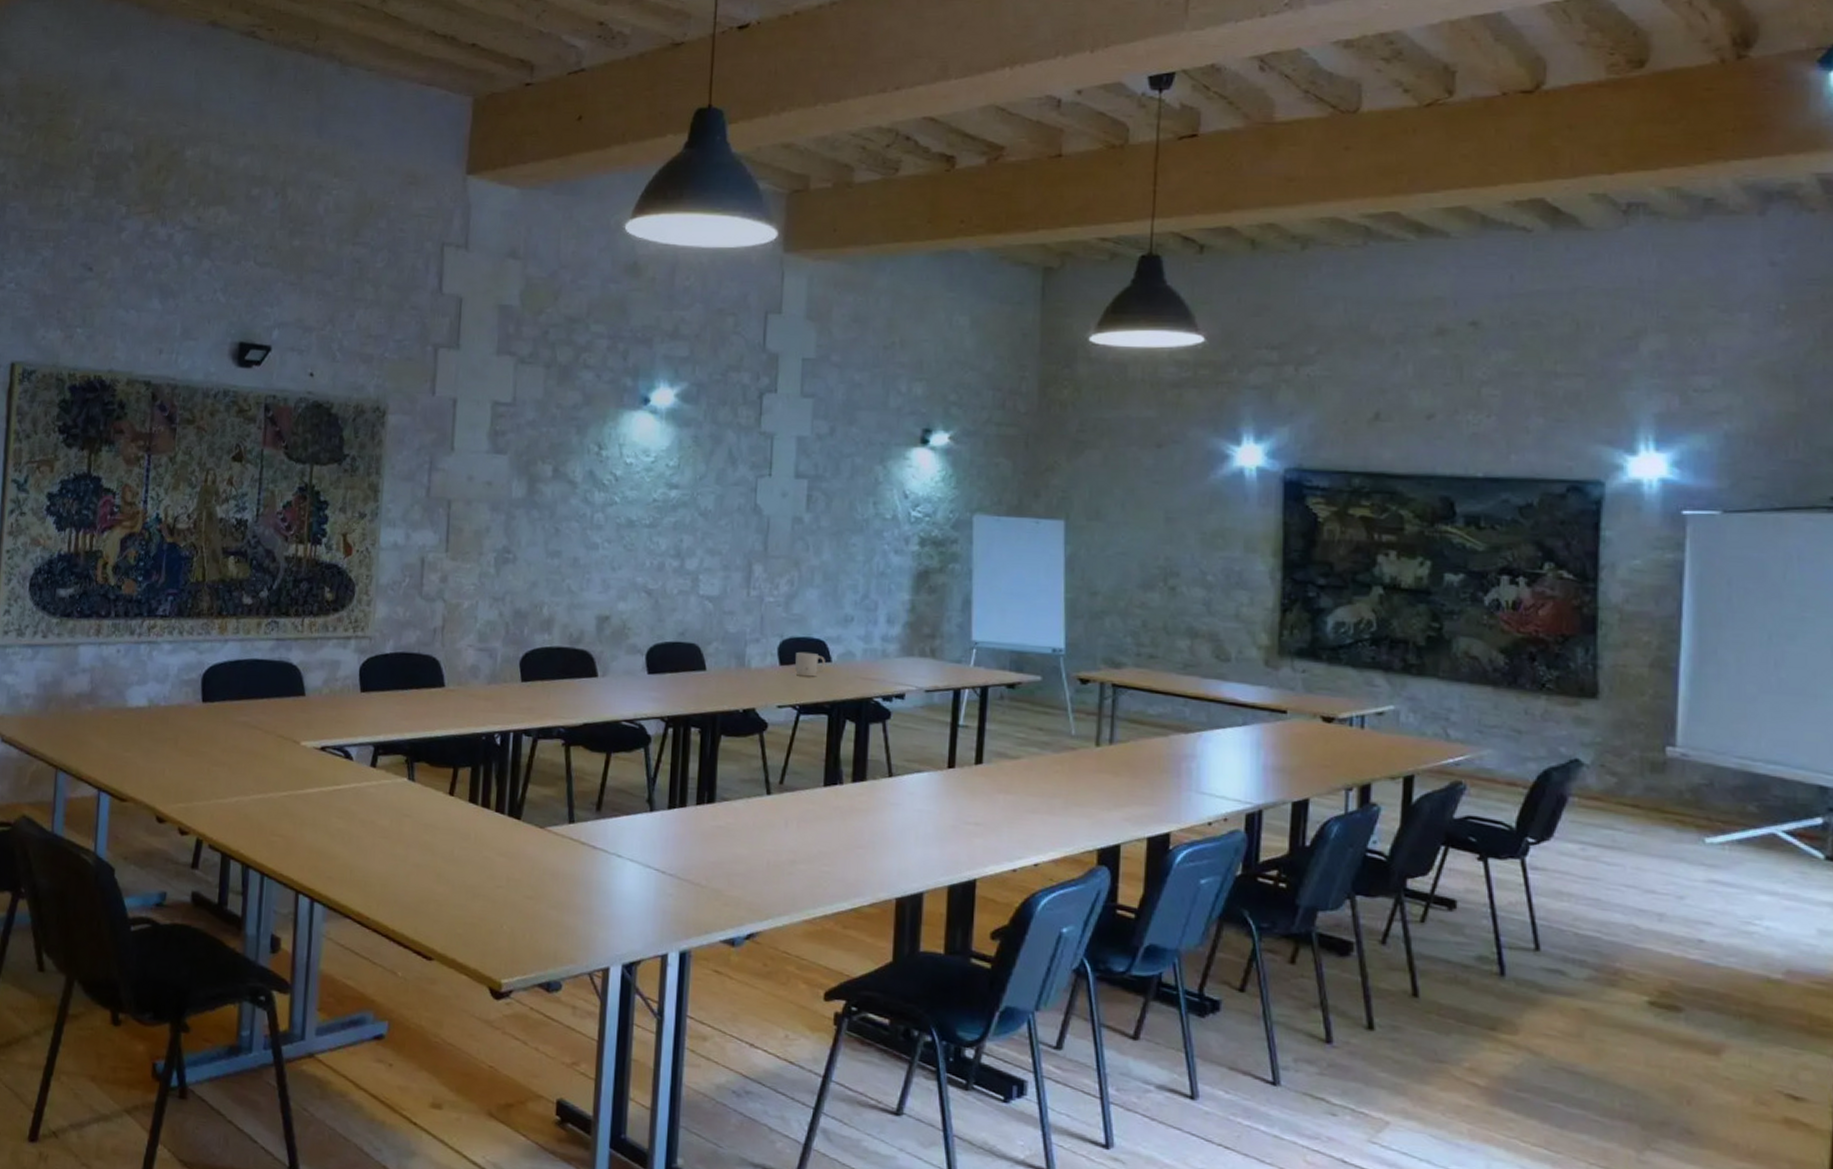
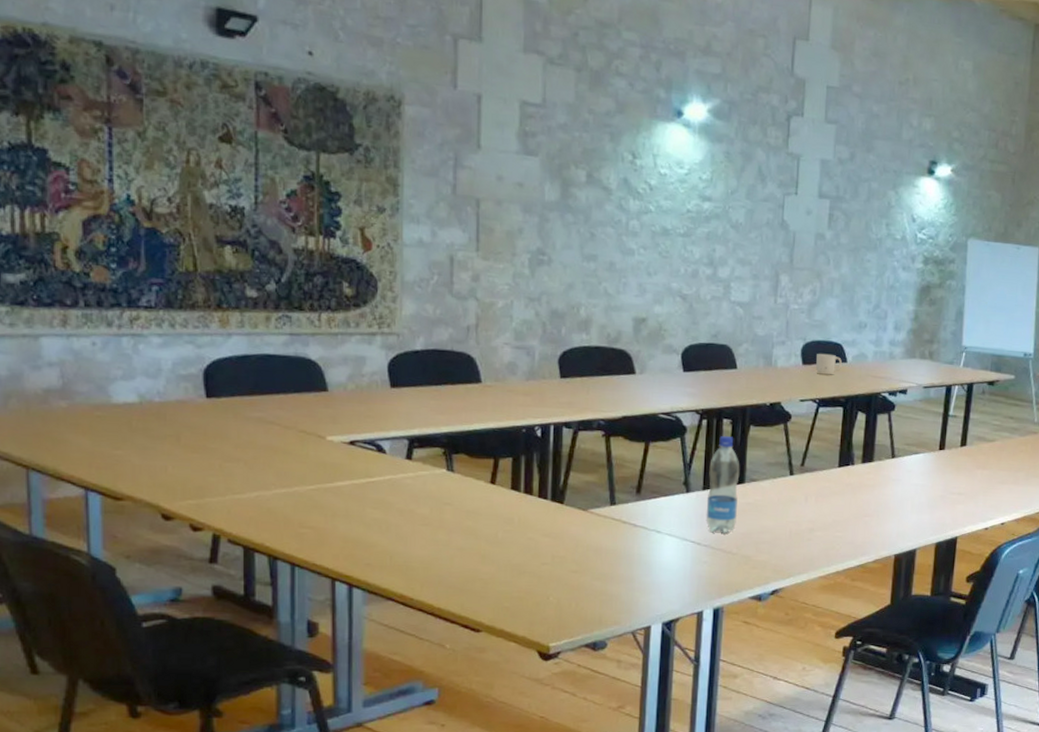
bottle: none [671,746,710,862] -> present [706,435,740,533]

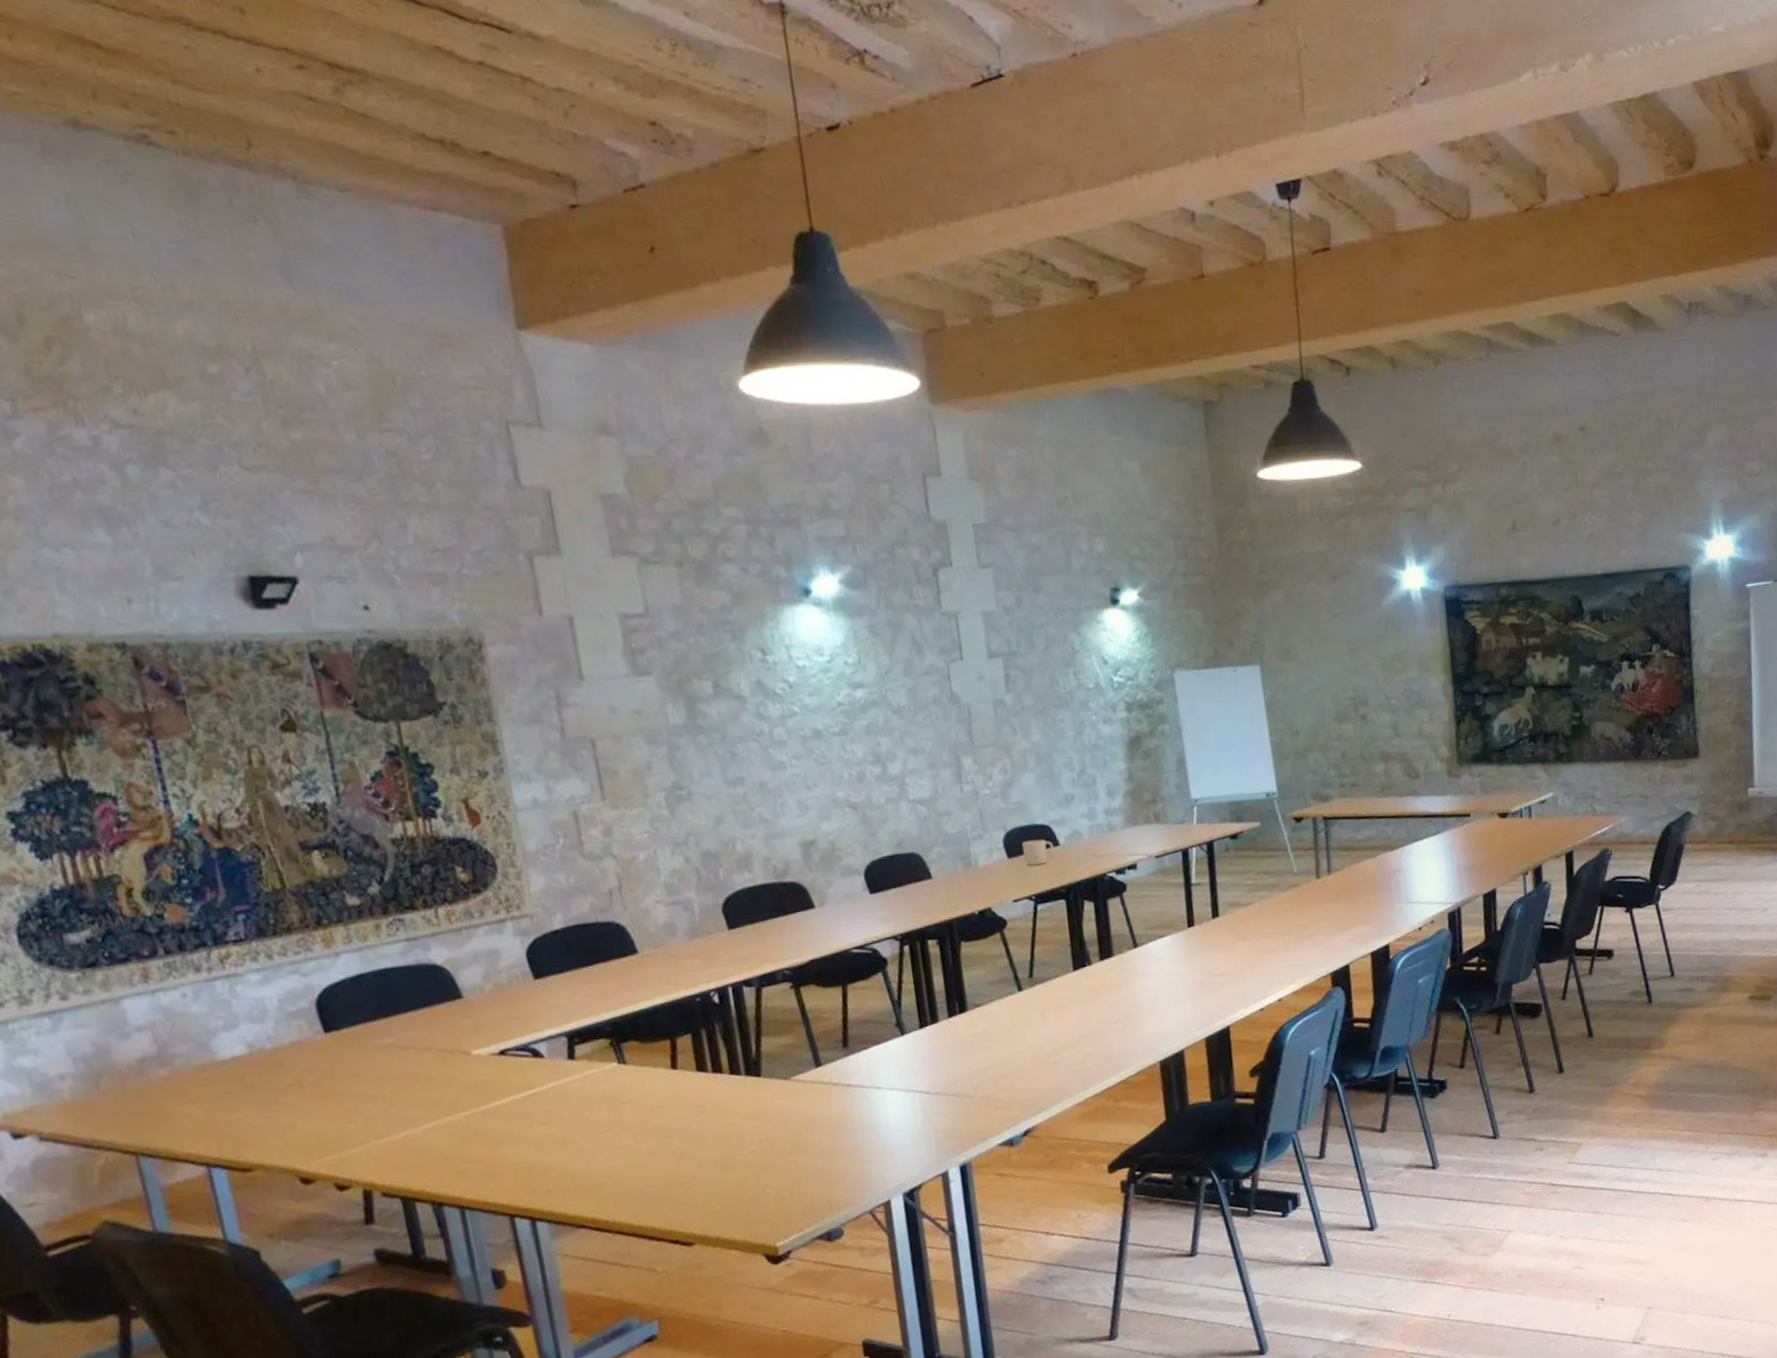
bottle: present [706,435,740,533] -> none [922,958,967,1077]

